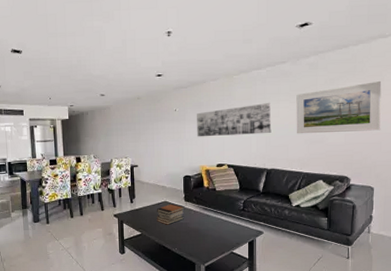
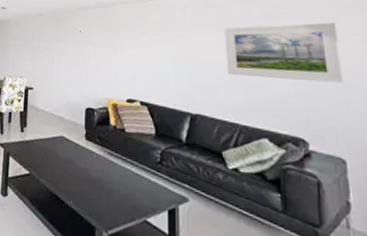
book stack: present [156,203,185,225] -> none [49,140,85,168]
wall art: present [197,103,272,137] -> none [104,34,195,70]

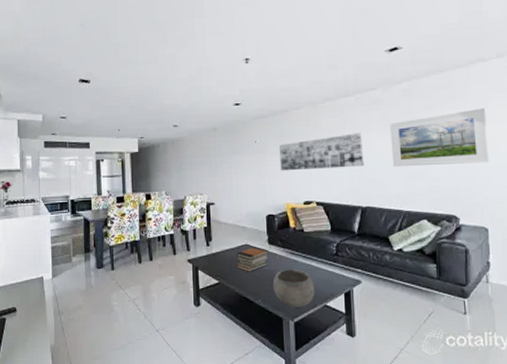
book stack: none [49,140,85,168] -> present [236,247,269,272]
bowl: none [87,170,134,219] -> present [272,269,315,307]
wall art: none [104,34,195,70] -> present [279,133,364,171]

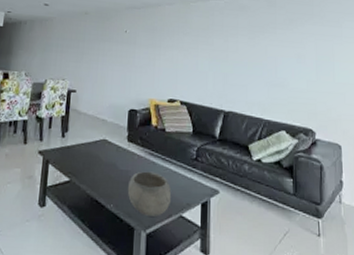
book stack: present [236,247,269,272] -> none [91,143,127,171]
wall art: present [279,133,364,171] -> none [148,35,230,70]
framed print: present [390,108,490,167] -> none [255,27,343,80]

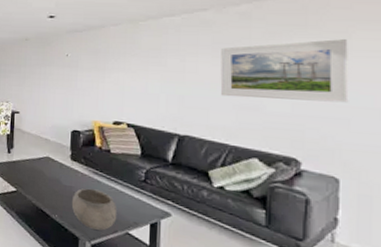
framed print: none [255,27,343,80] -> present [220,39,349,103]

